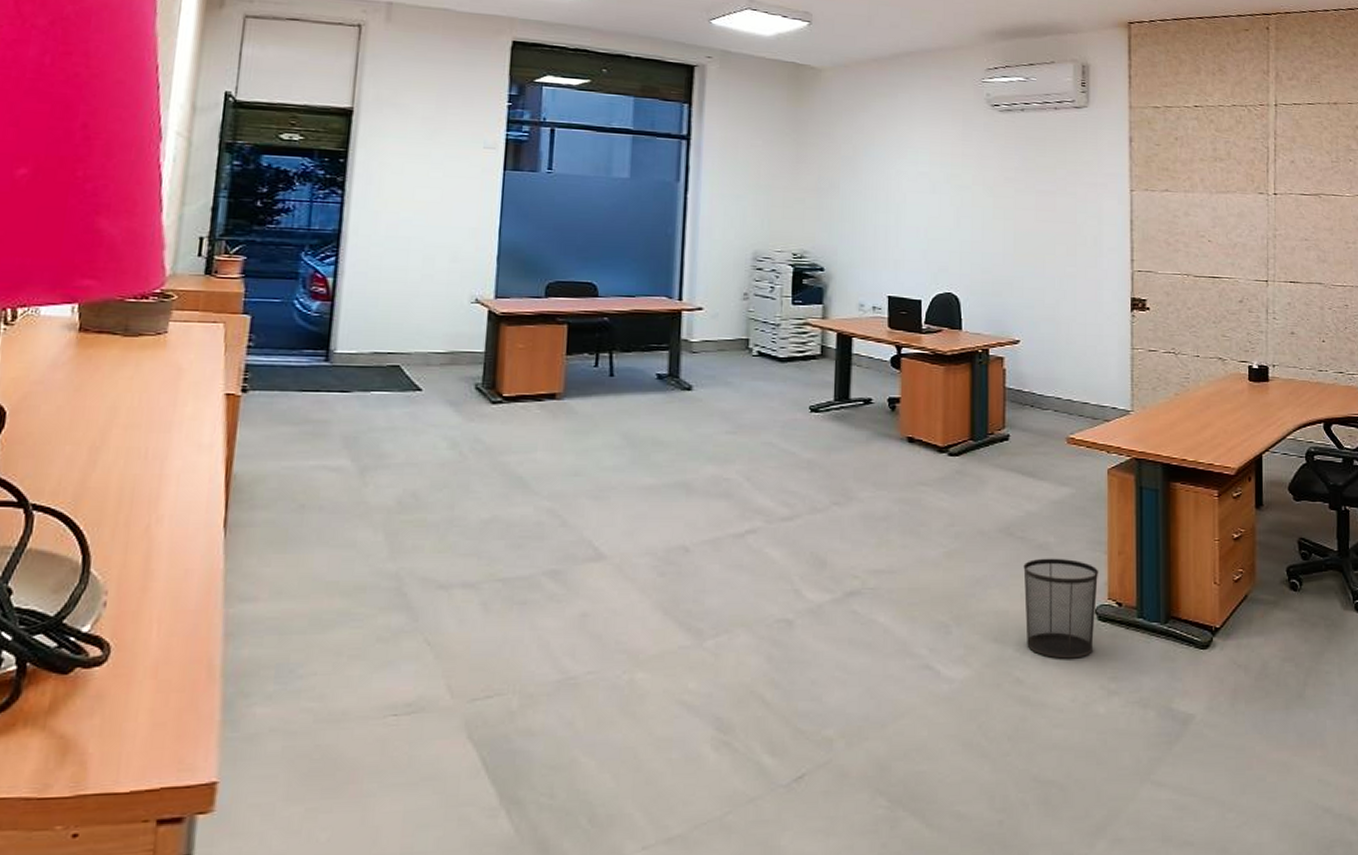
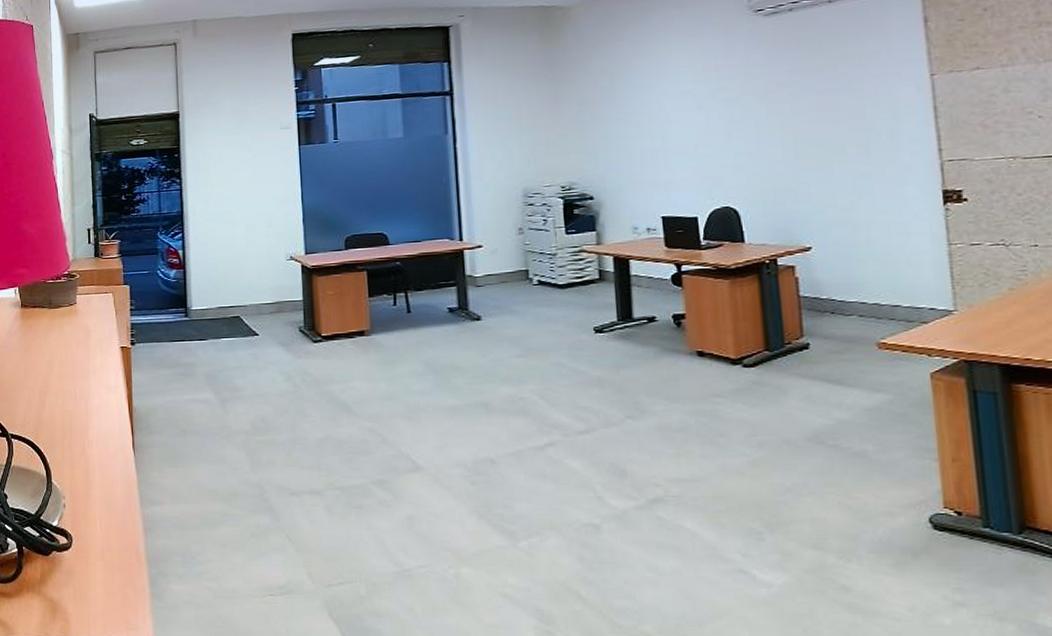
waste bin: present [1023,558,1099,659] -> none [839,466,931,568]

